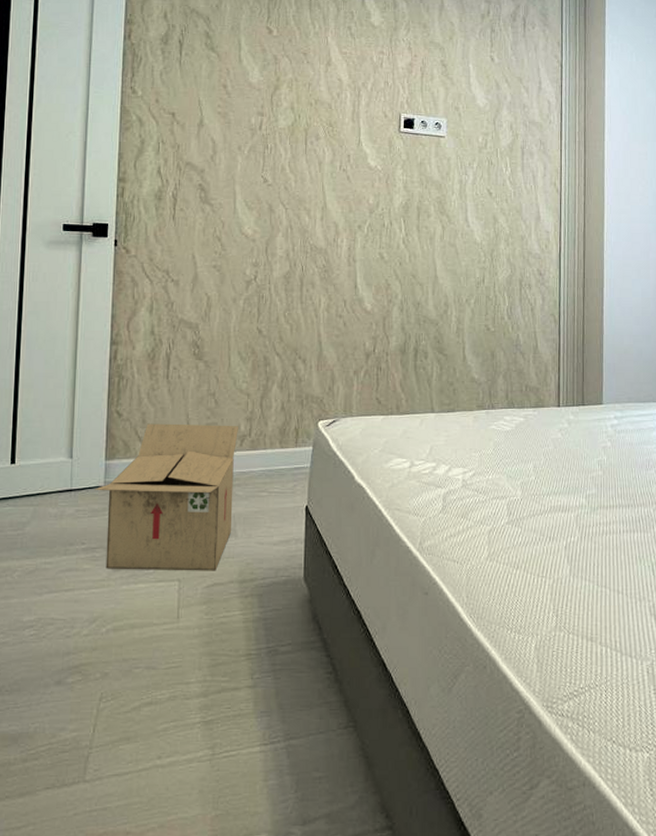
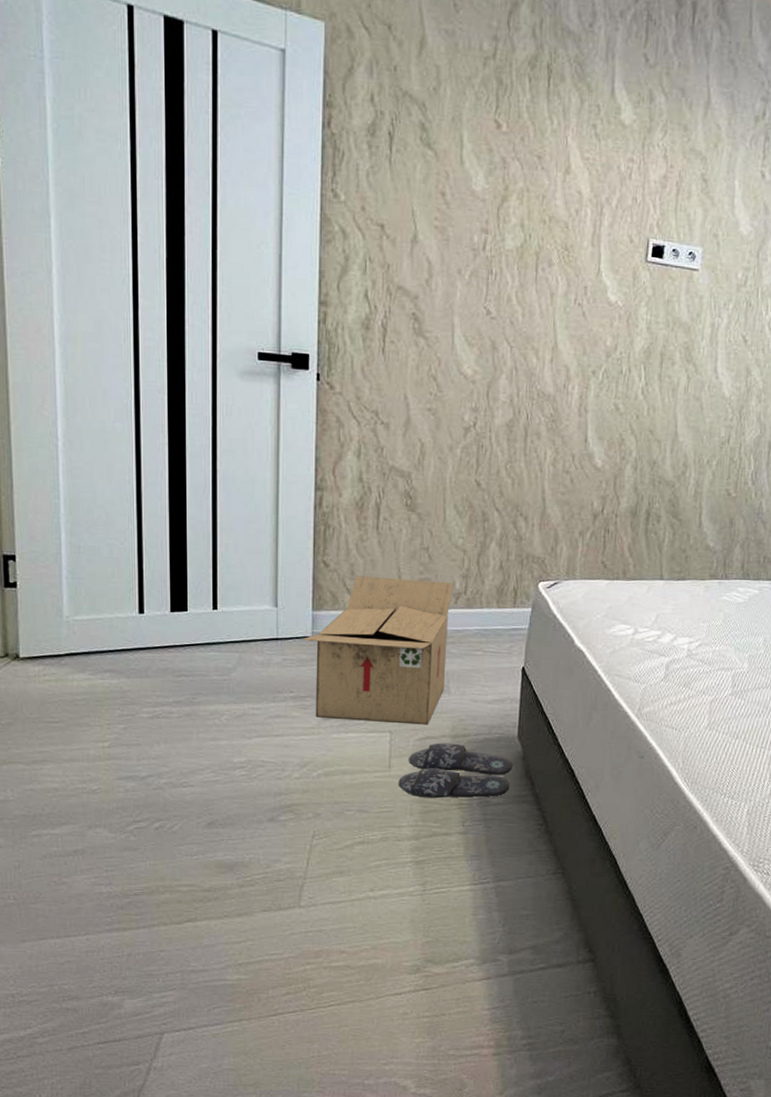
slippers: none [186,589,299,650] -> present [398,742,512,799]

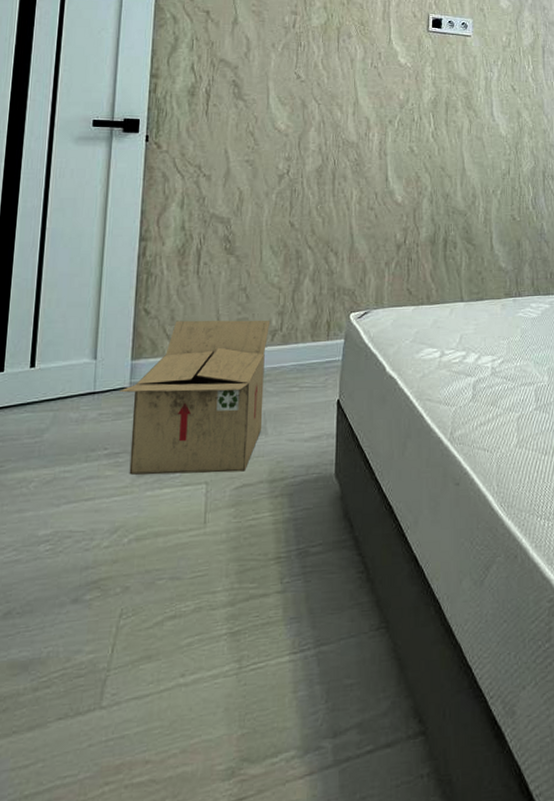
slippers: present [398,742,512,799] -> none [213,488,330,555]

